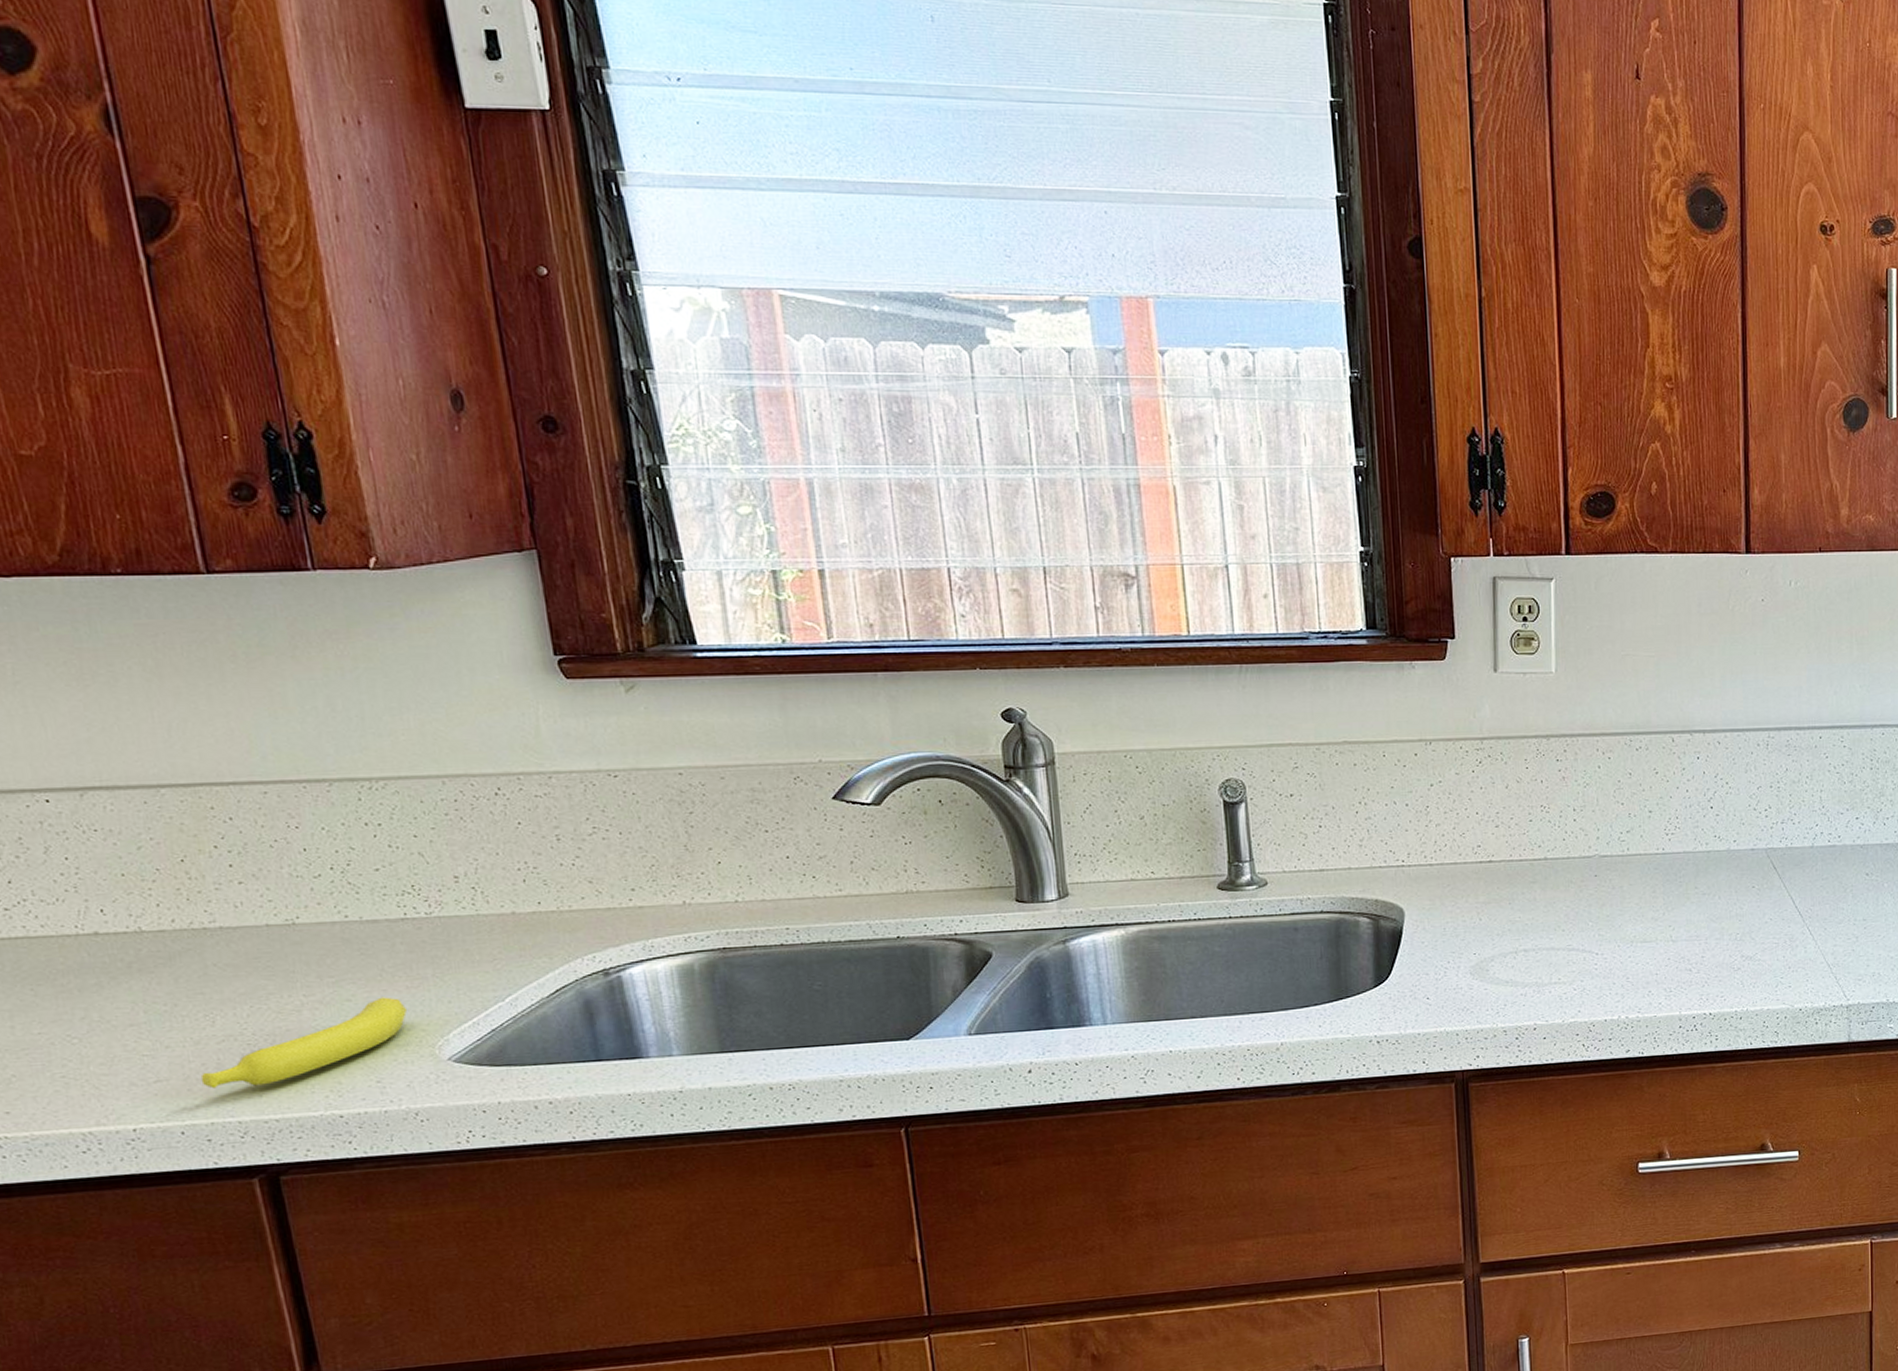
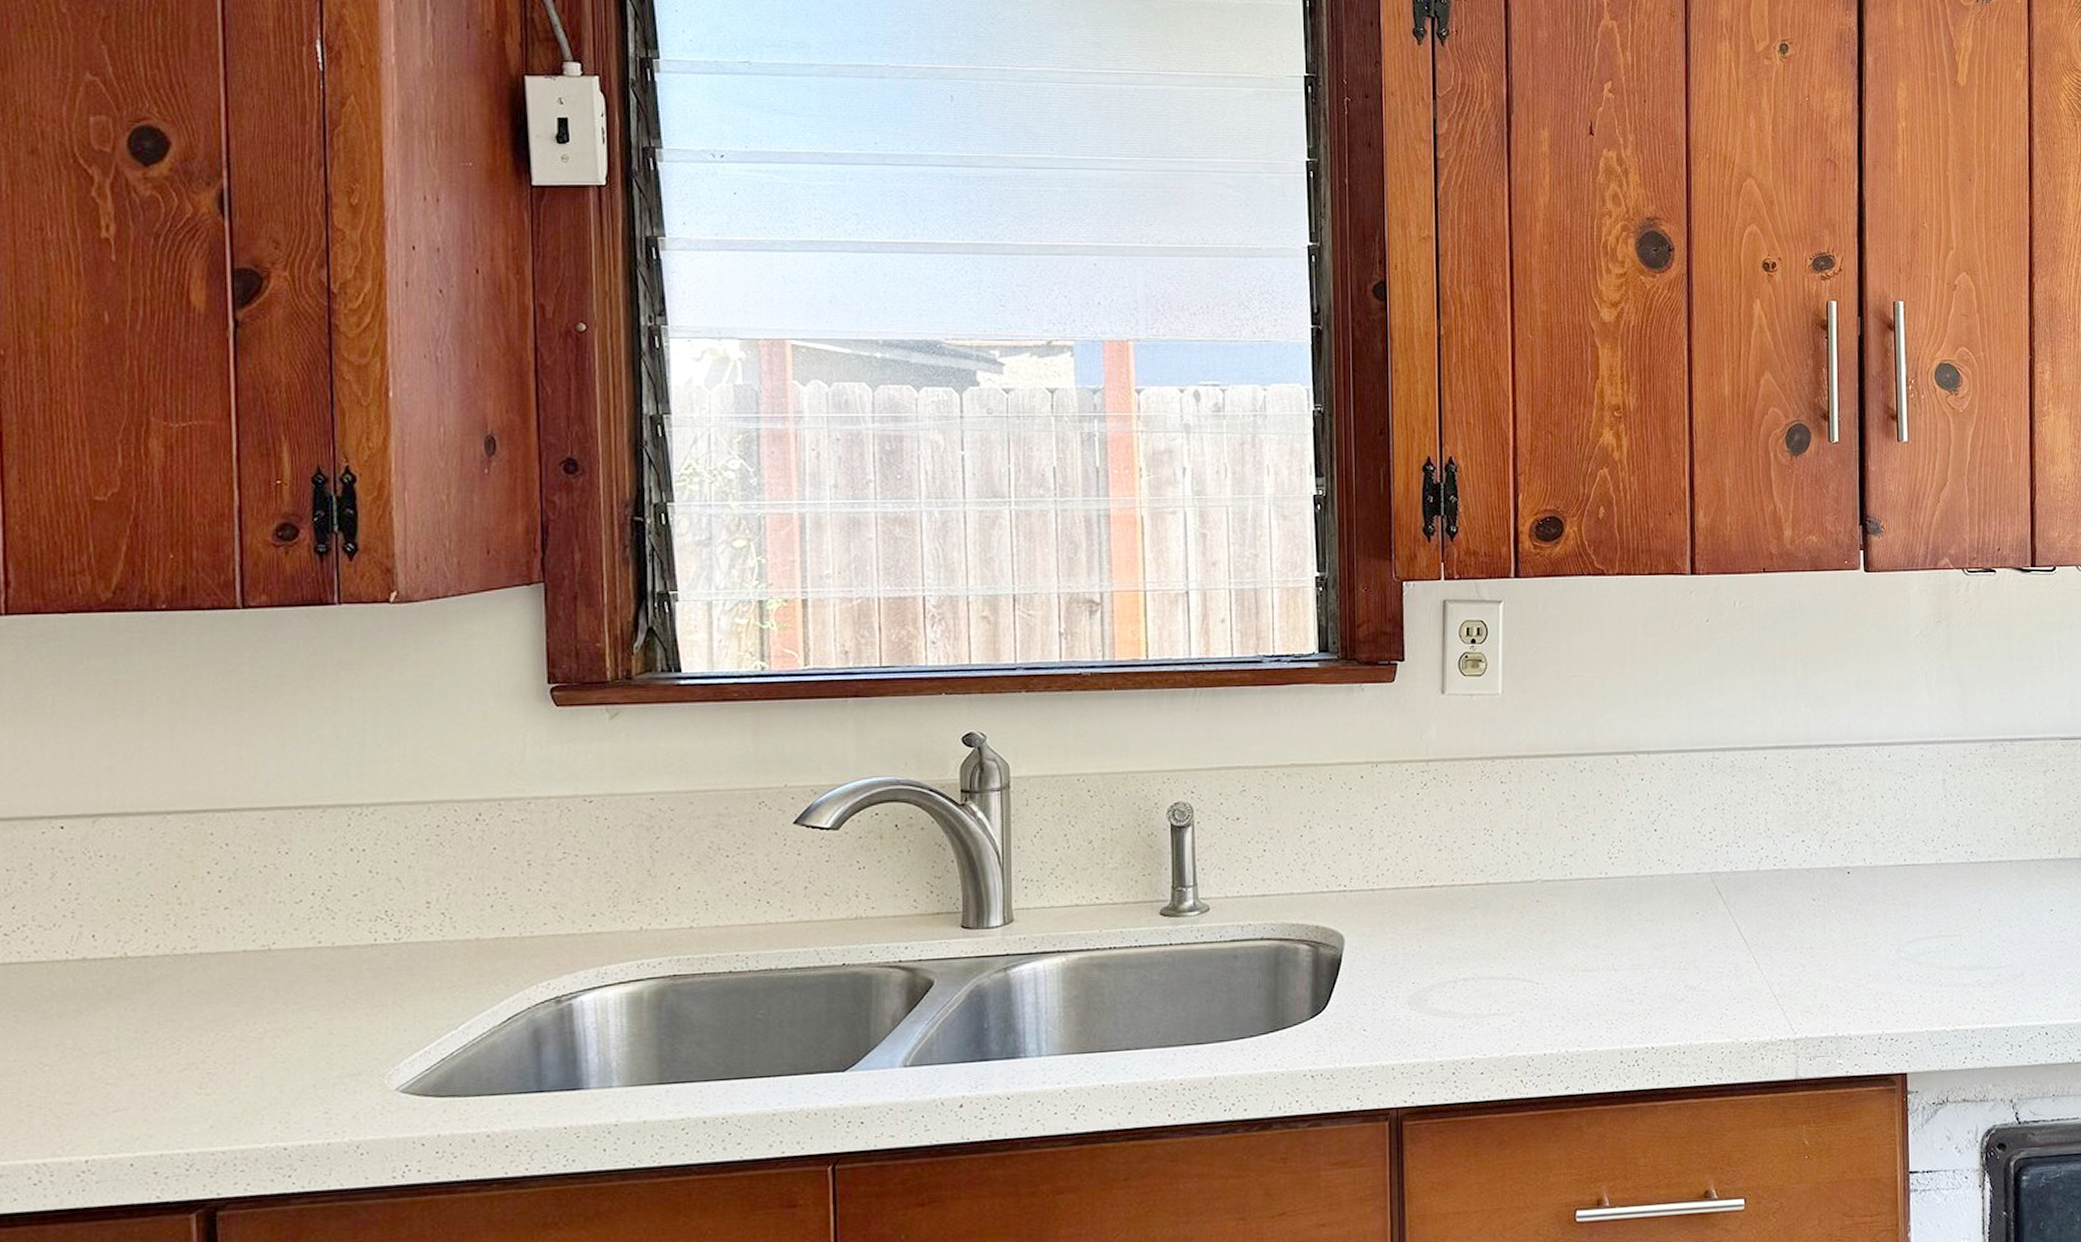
banana: present [200,997,408,1089] -> none [157,1024,364,1119]

